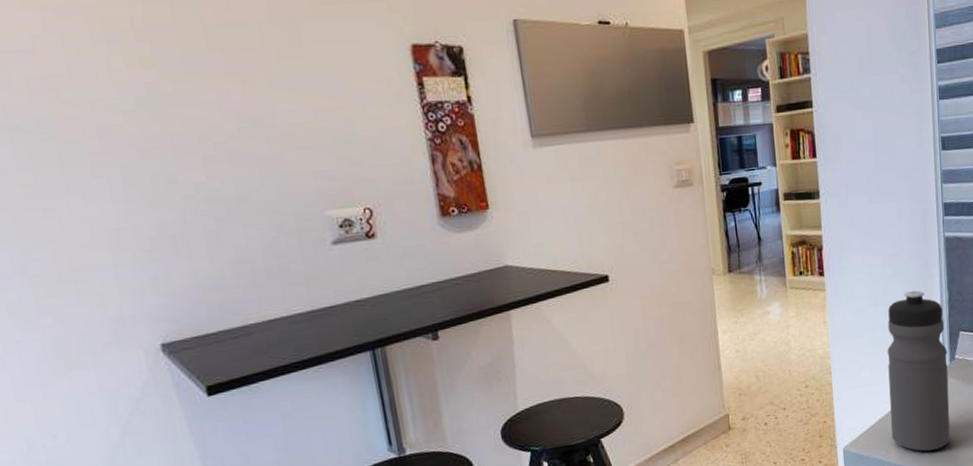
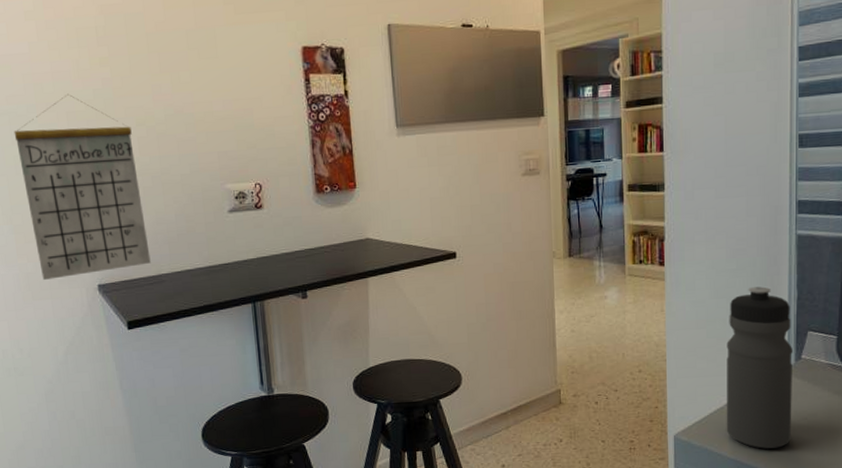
calendar: none [18,102,233,344] -> present [14,93,151,280]

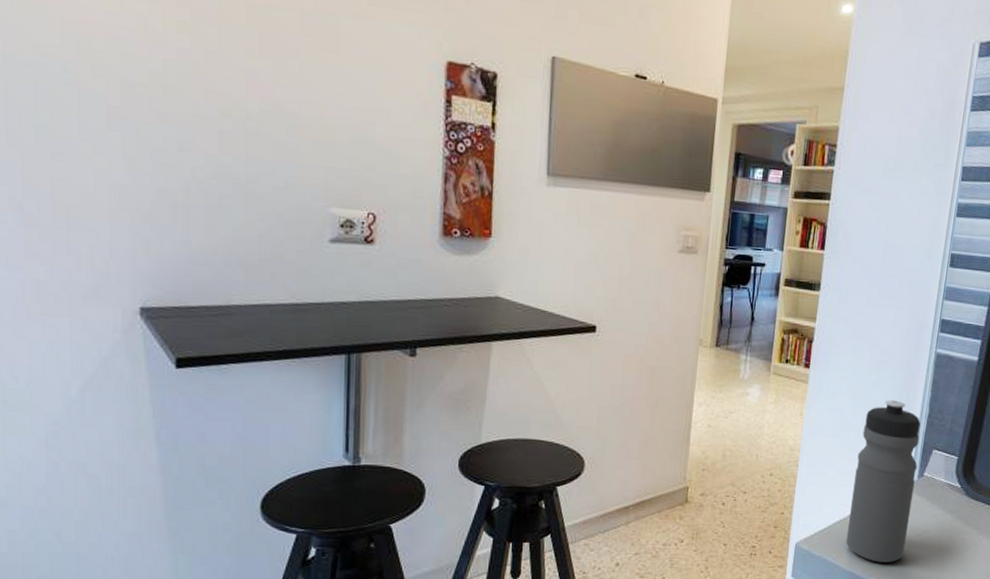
calendar: present [14,93,151,280] -> none [39,57,218,293]

